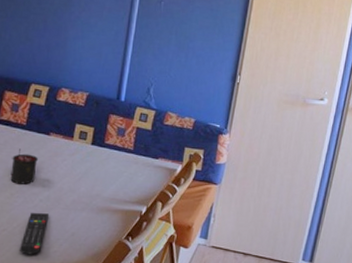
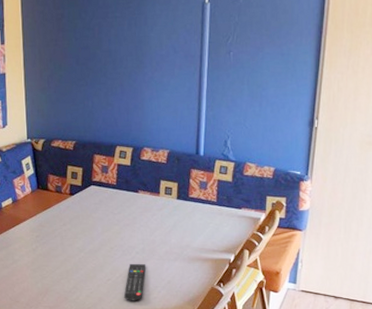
candle: present [10,148,39,184] -> none [108,206,131,239]

